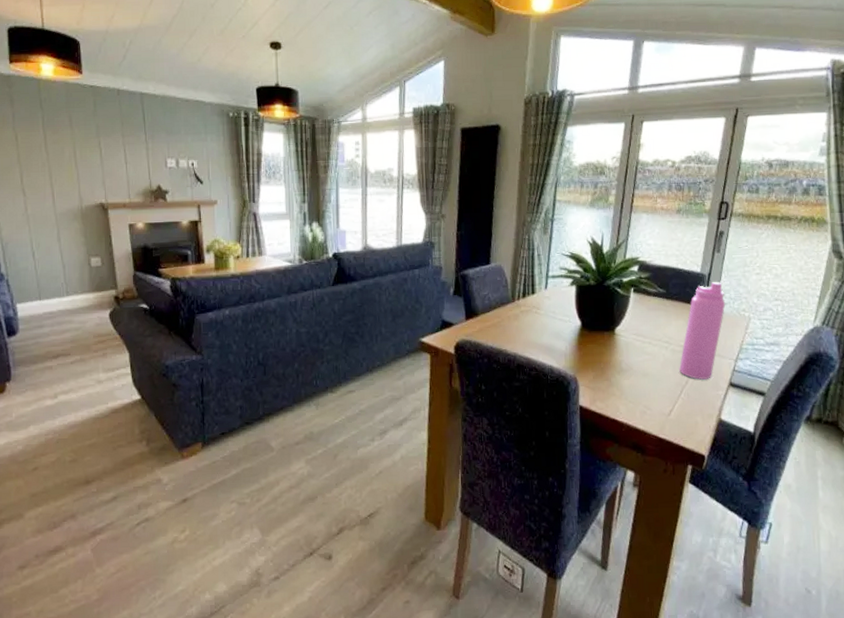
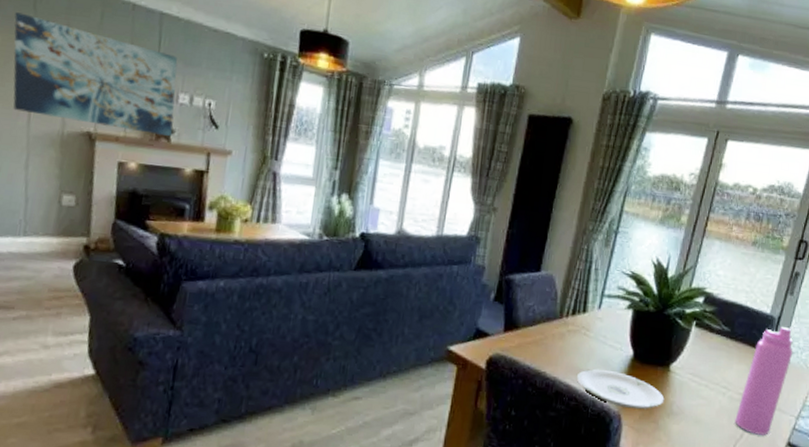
wall art: none [27,113,167,197] -> present [13,12,178,136]
plate: none [533,340,614,371] -> present [576,368,665,409]

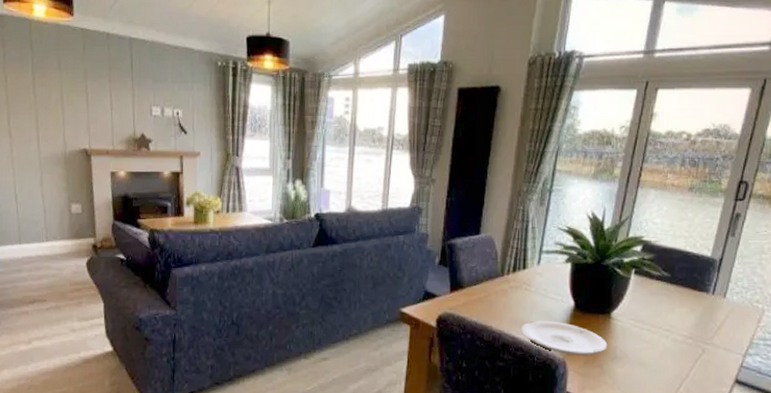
wall art: present [13,12,178,136] -> none [17,54,151,145]
water bottle: present [735,327,793,435] -> none [680,268,737,374]

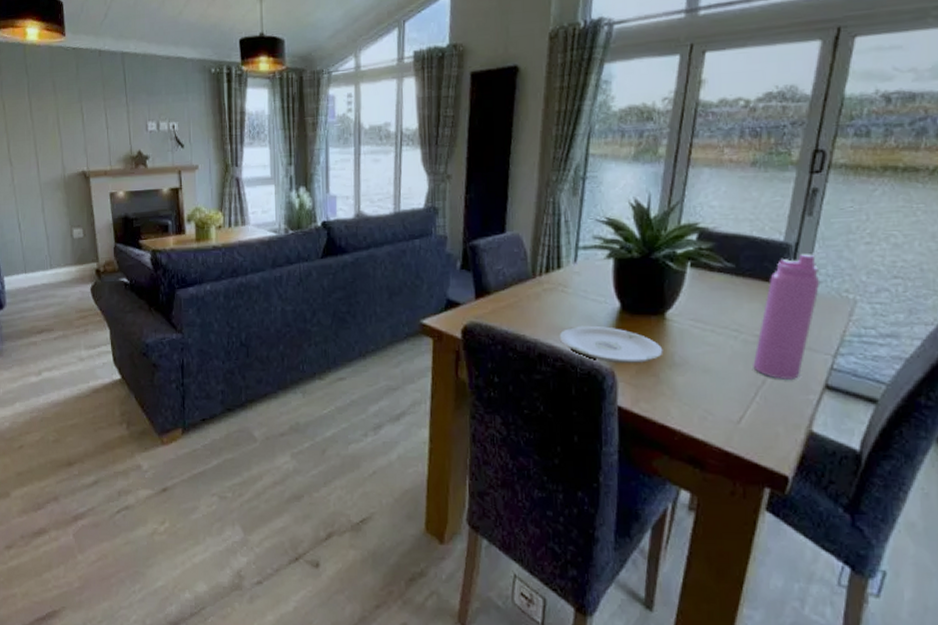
water bottle: none [680,268,737,374] -> present [753,254,821,379]

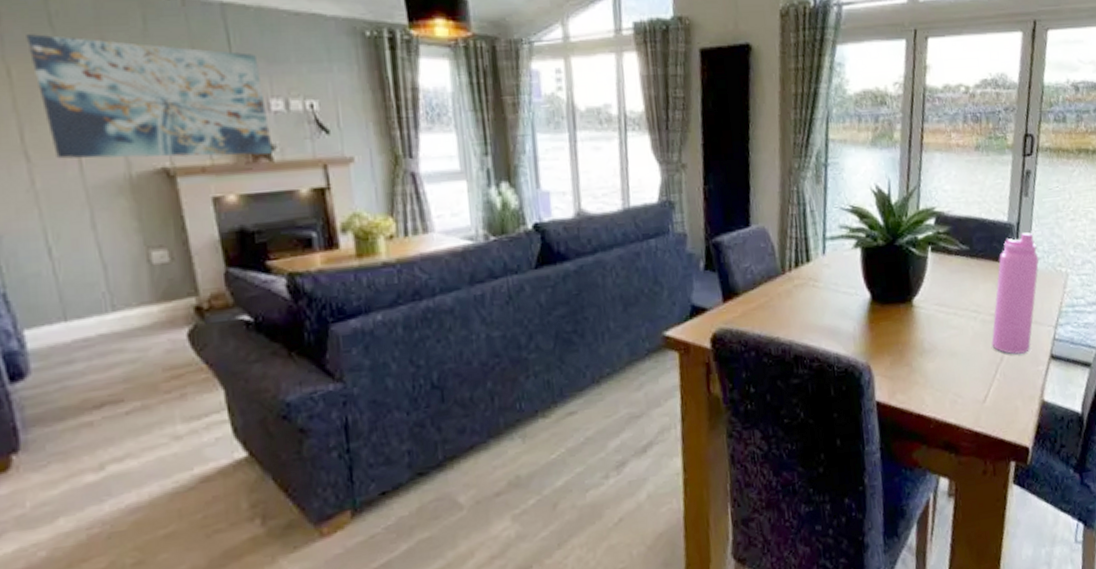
wall art: none [14,80,148,164] -> present [26,34,274,159]
plate: present [559,325,663,363] -> none [813,319,914,357]

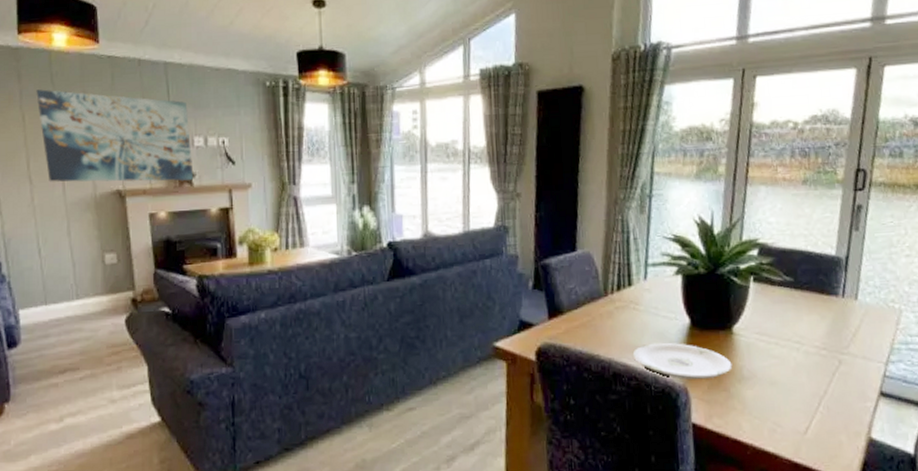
plate: none [813,319,914,357] -> present [632,342,733,379]
water bottle: present [991,232,1040,355] -> none [815,267,870,389]

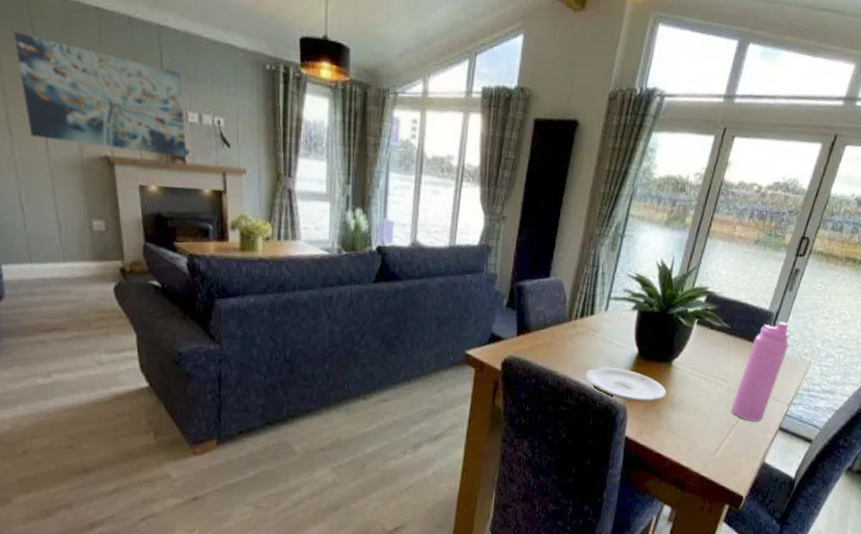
water bottle: none [815,267,870,389] -> present [731,322,789,422]

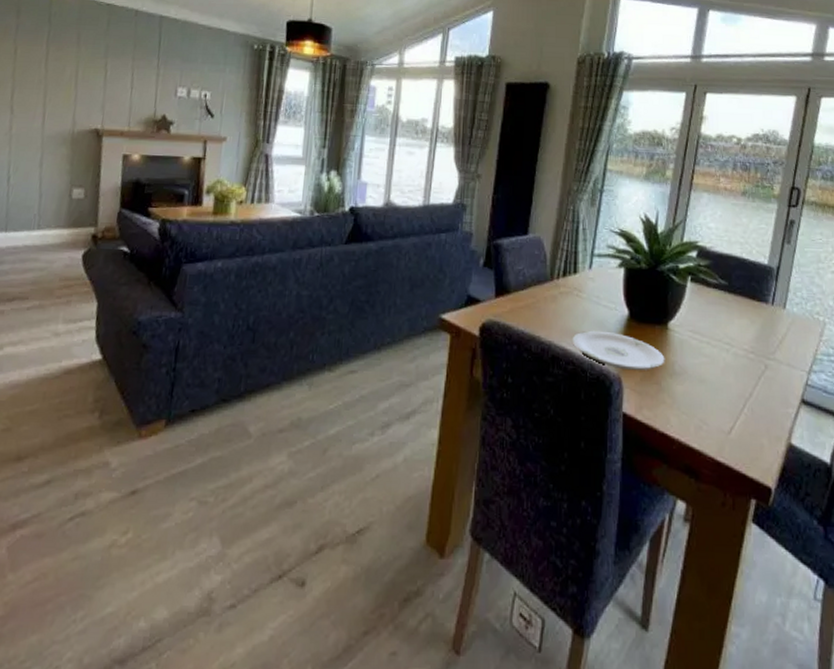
wall art: present [14,32,187,157] -> none [29,26,176,127]
water bottle: present [731,322,789,422] -> none [742,277,797,393]

